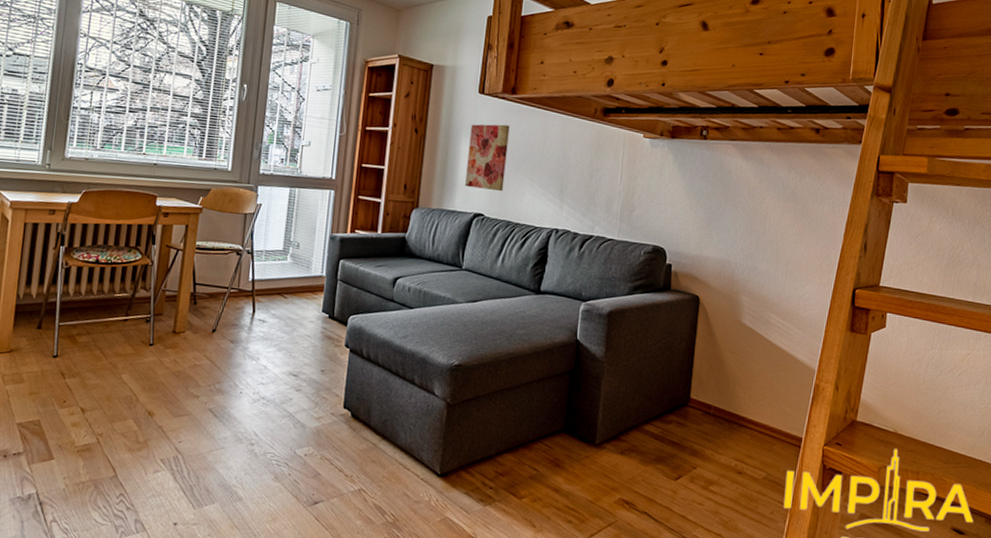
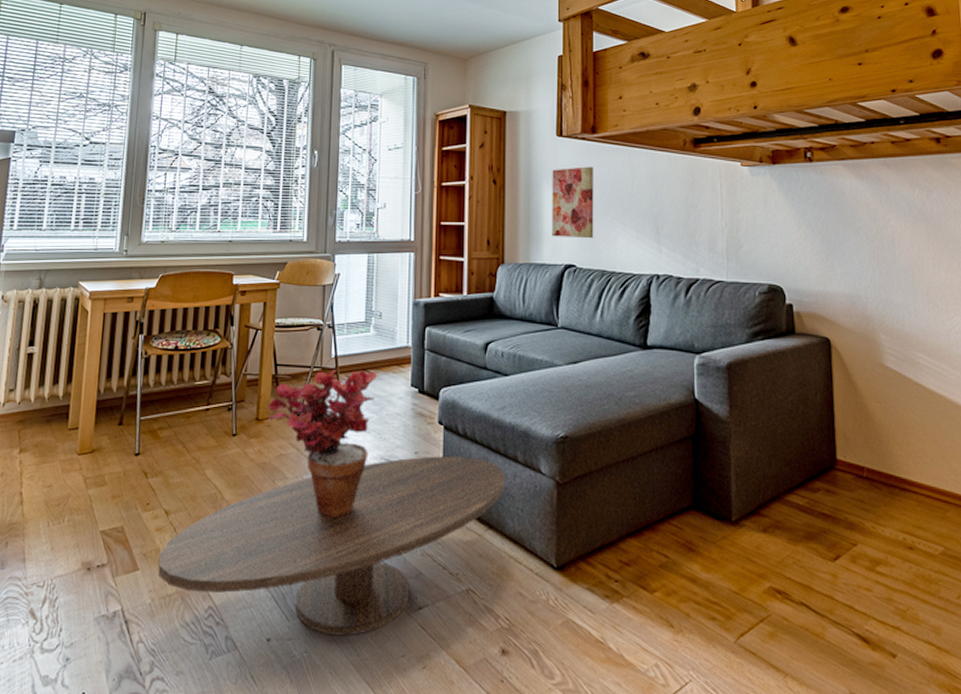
coffee table: none [72,374,402,524] -> present [157,456,506,636]
potted plant: none [184,291,292,423] -> present [267,368,378,518]

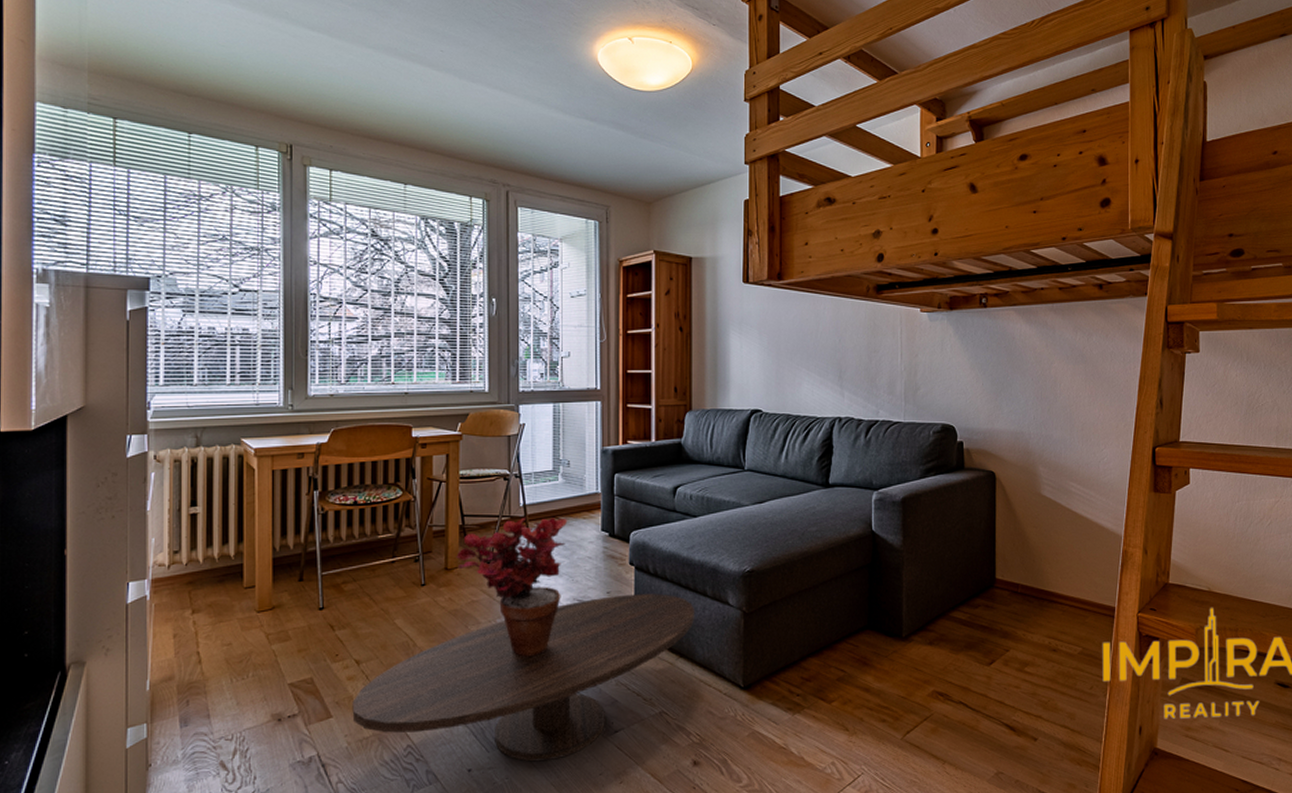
wall art: present [552,167,594,239] -> none [739,313,779,384]

